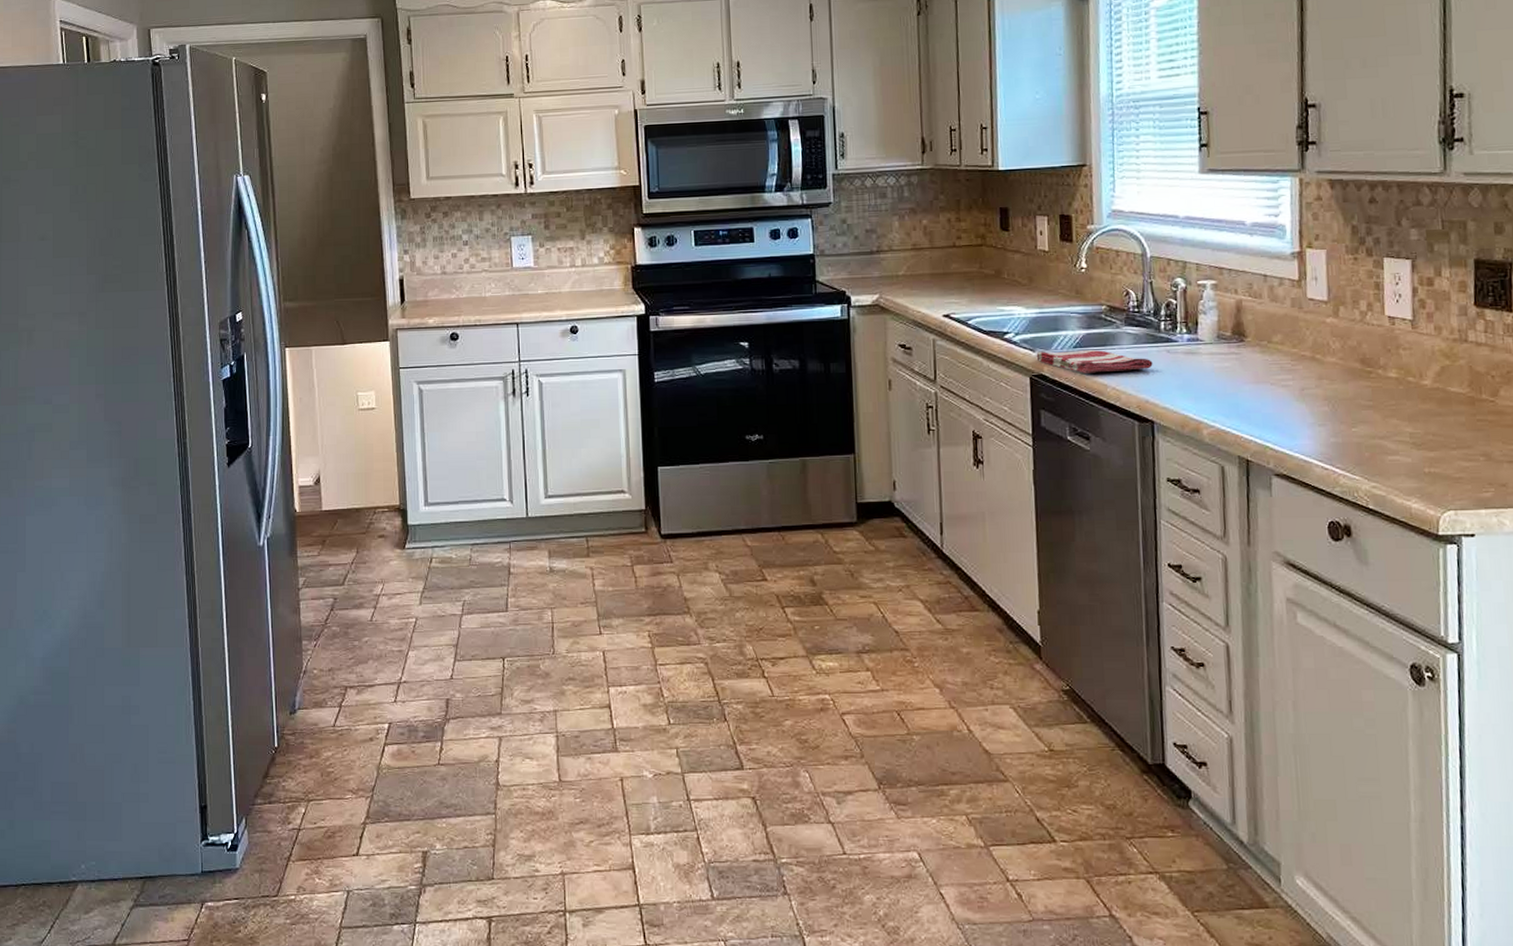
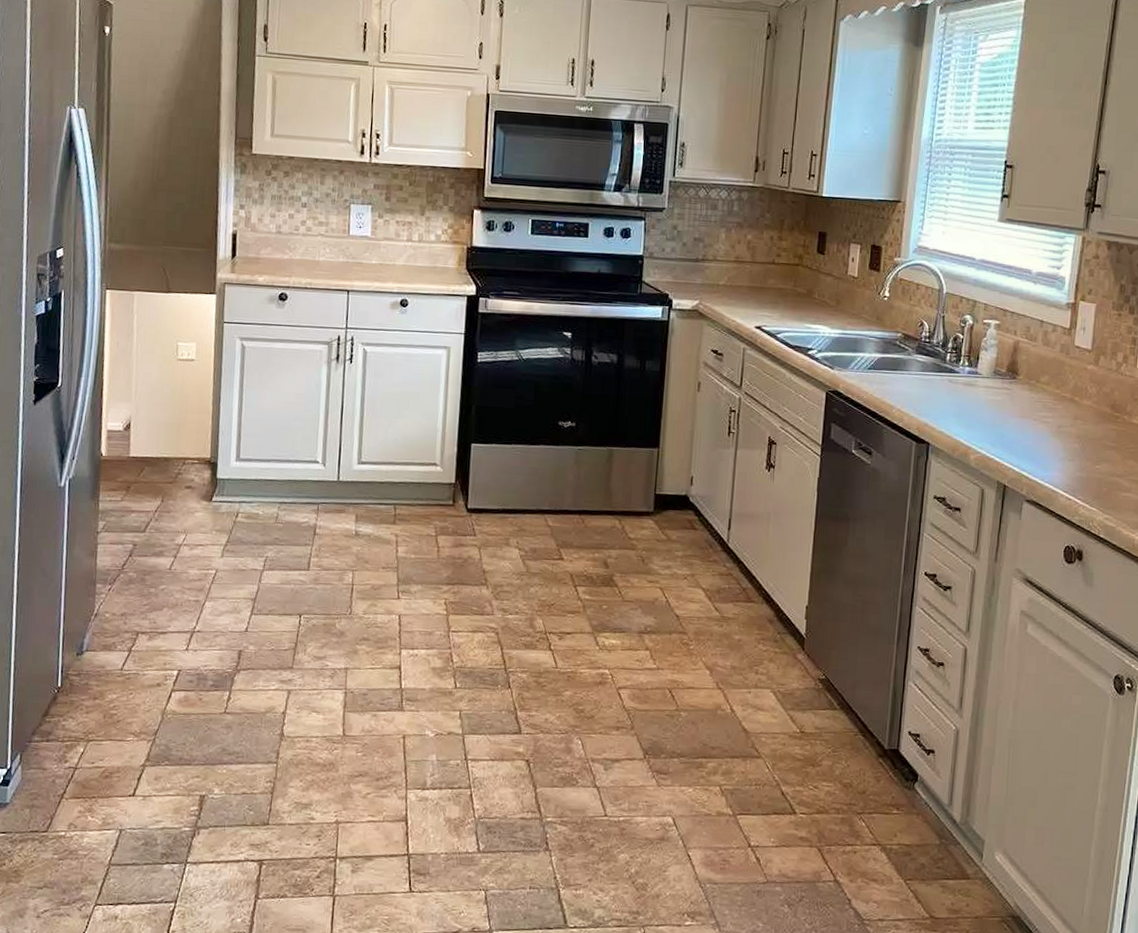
dish towel: present [1036,350,1153,374] -> none [834,370,935,395]

